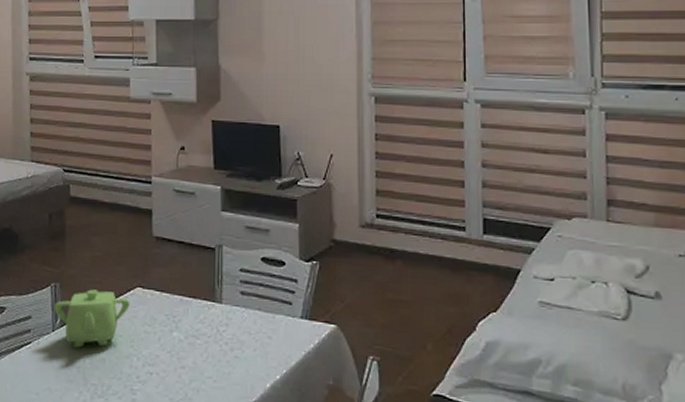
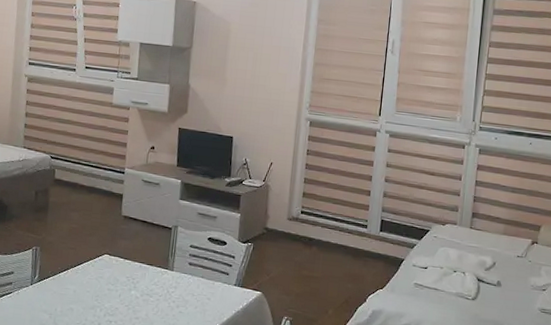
teapot: present [53,289,130,348] -> none [33,253,98,299]

